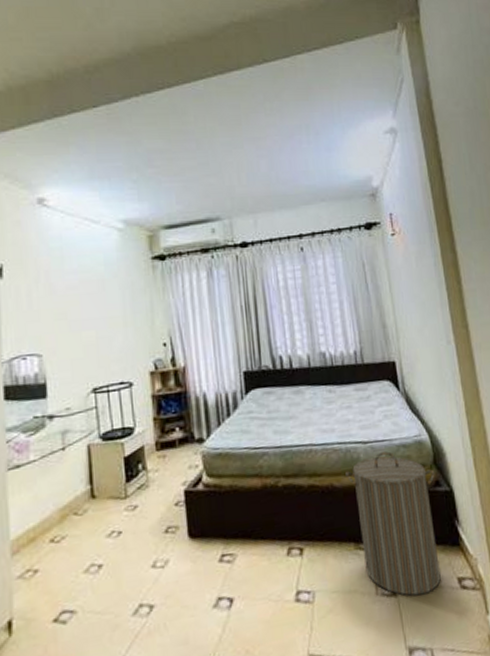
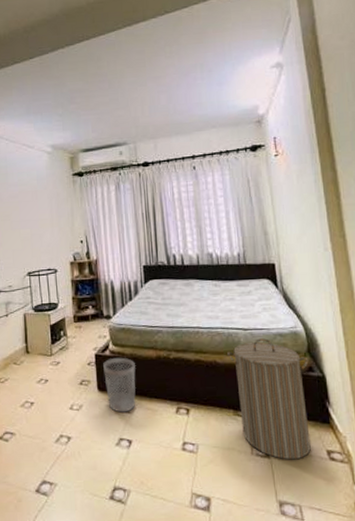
wastebasket: none [195,491,238,564] -> present [103,357,136,413]

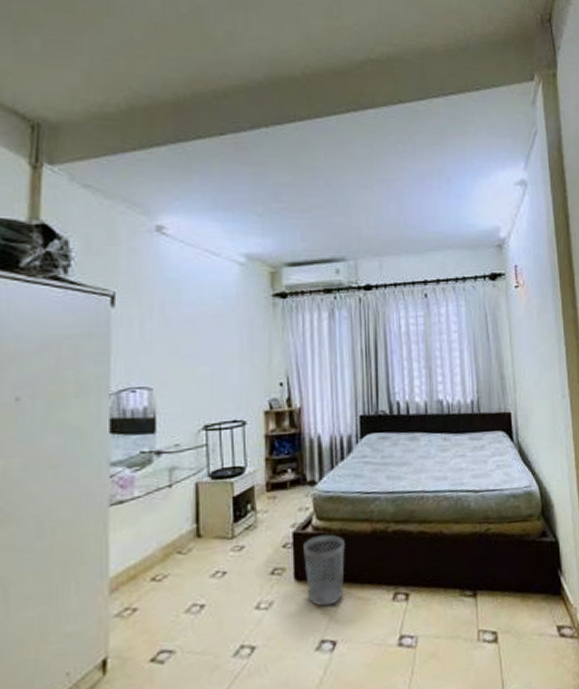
laundry hamper: present [227,338,311,460] -> none [455,501,542,643]

